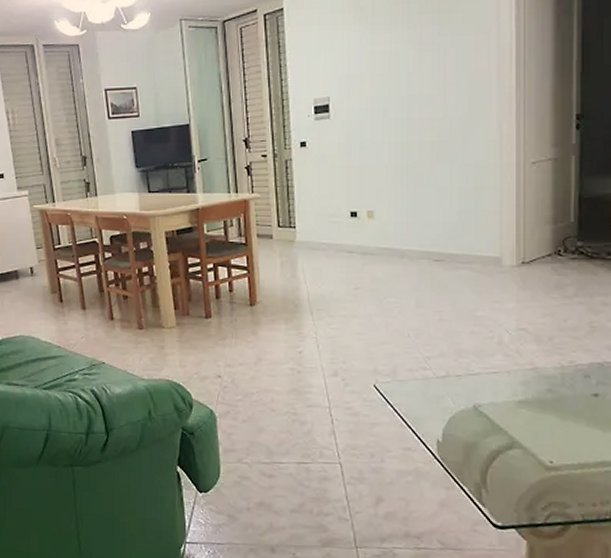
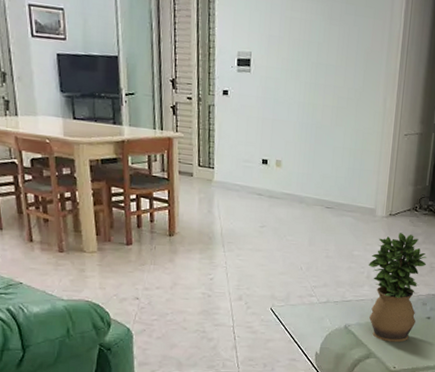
potted plant: none [499,285,584,428] -> present [369,233,427,343]

